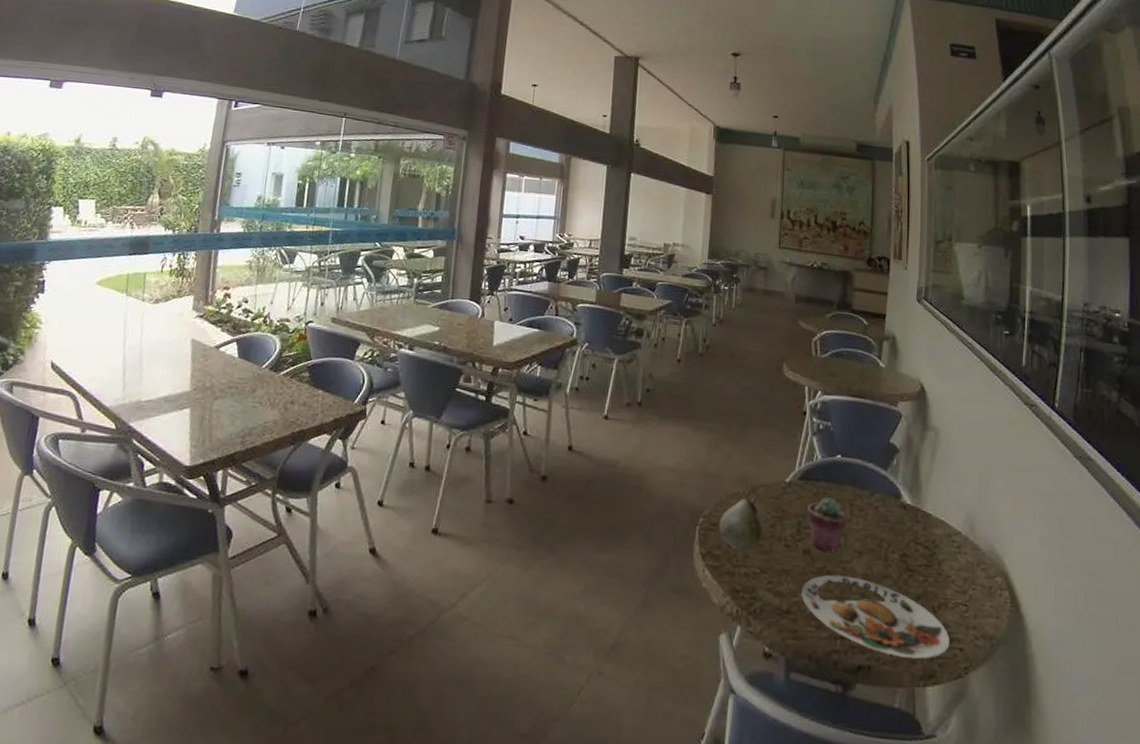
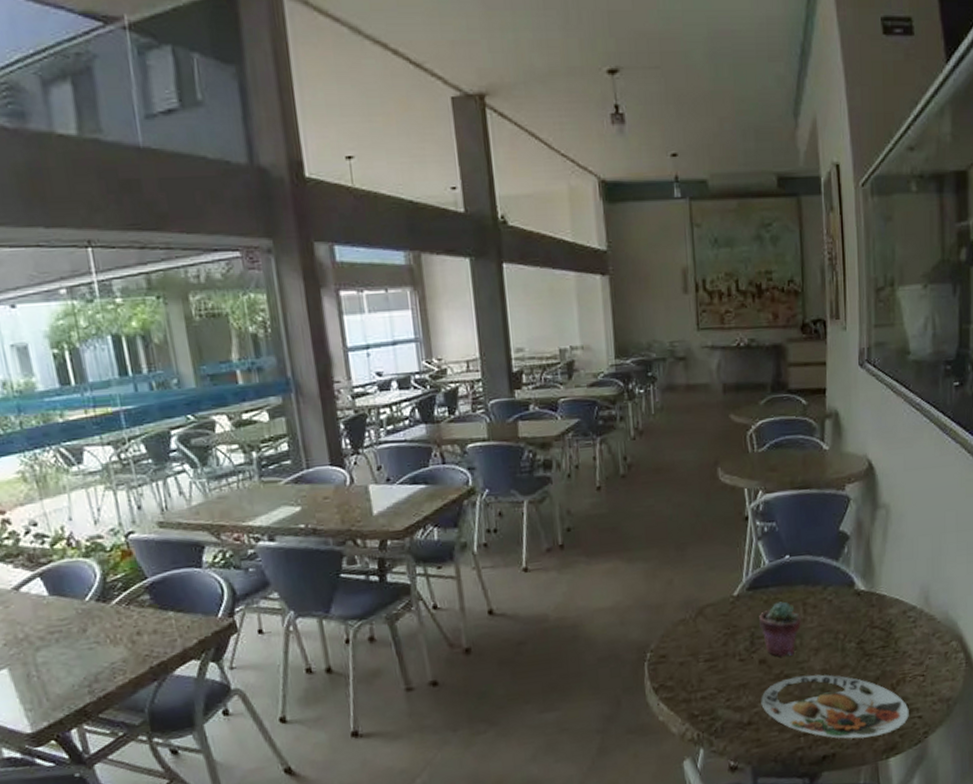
fruit: present [719,497,764,552] -> none [668,619,716,677]

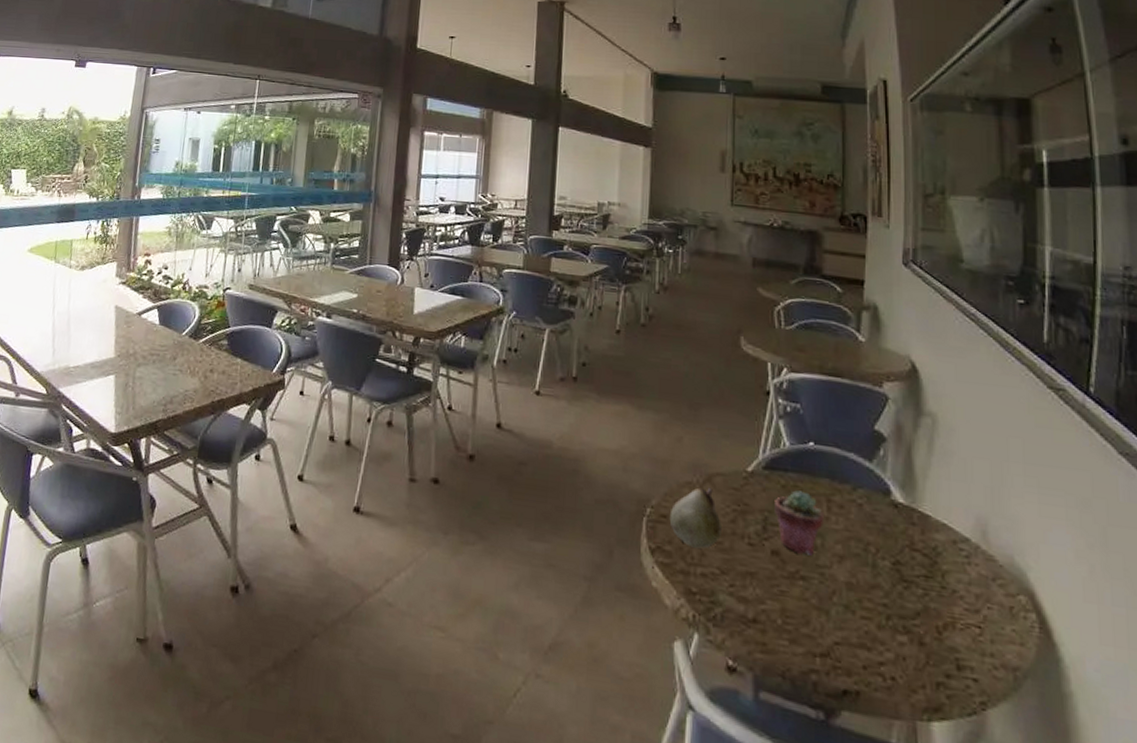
fruit: none [668,619,716,677] -> present [669,487,723,549]
plate: present [761,674,909,739] -> none [770,581,960,689]

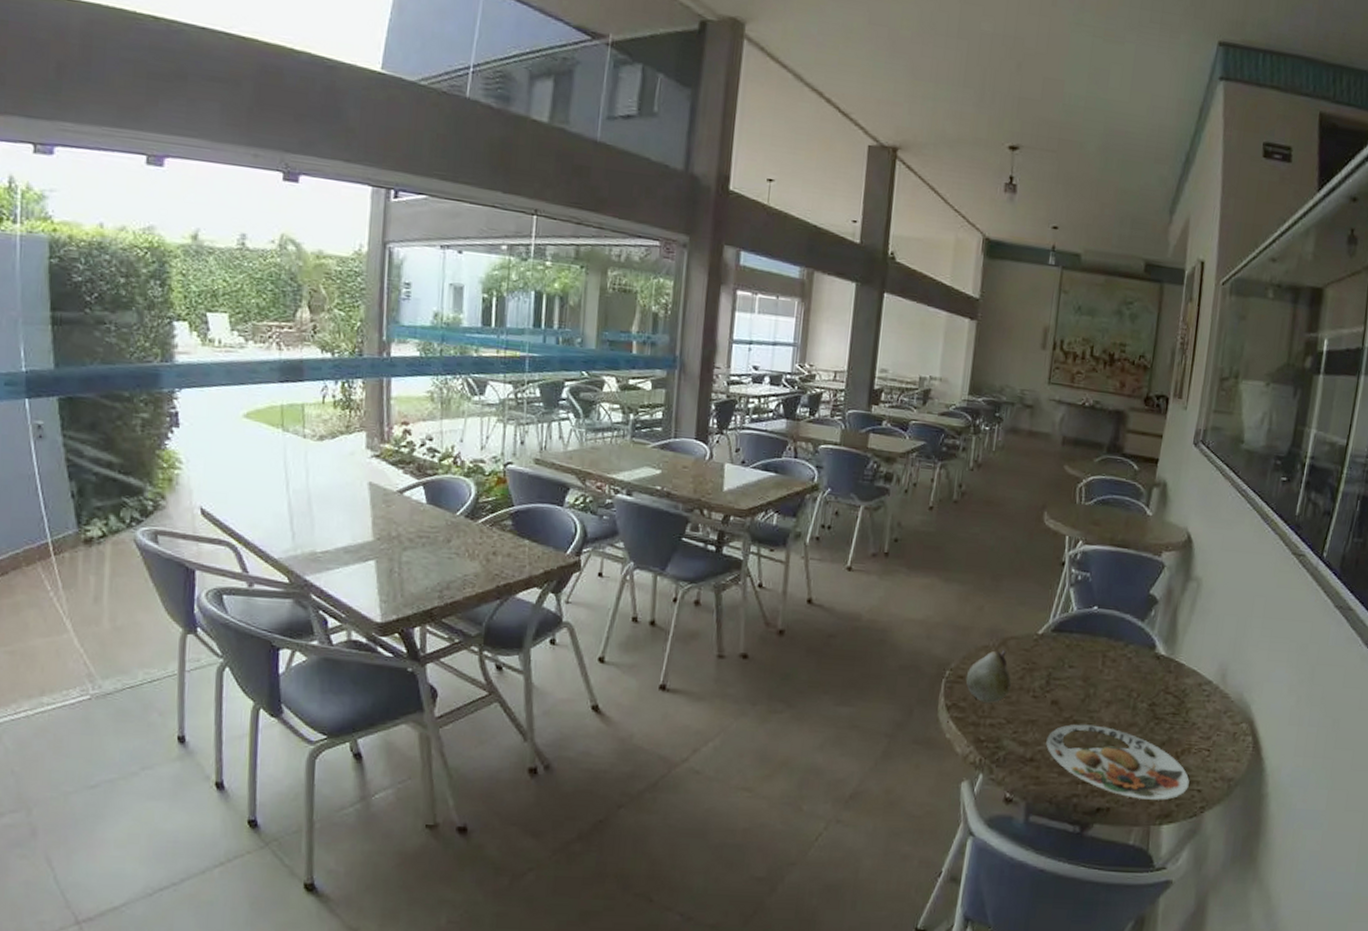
plate: none [770,581,960,689] -> present [1046,724,1190,801]
potted succulent: present [774,490,823,556] -> none [1057,649,1099,703]

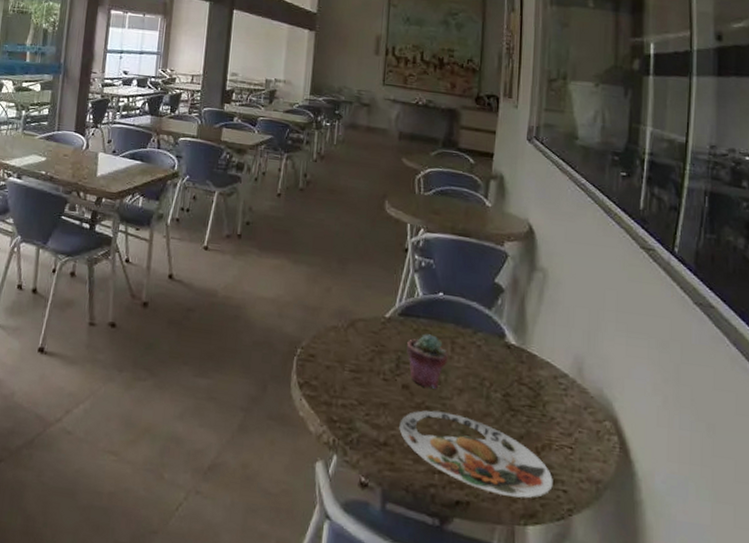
fruit: present [965,649,1012,703] -> none [316,331,362,384]
potted succulent: none [1057,649,1099,703] -> present [407,334,448,389]

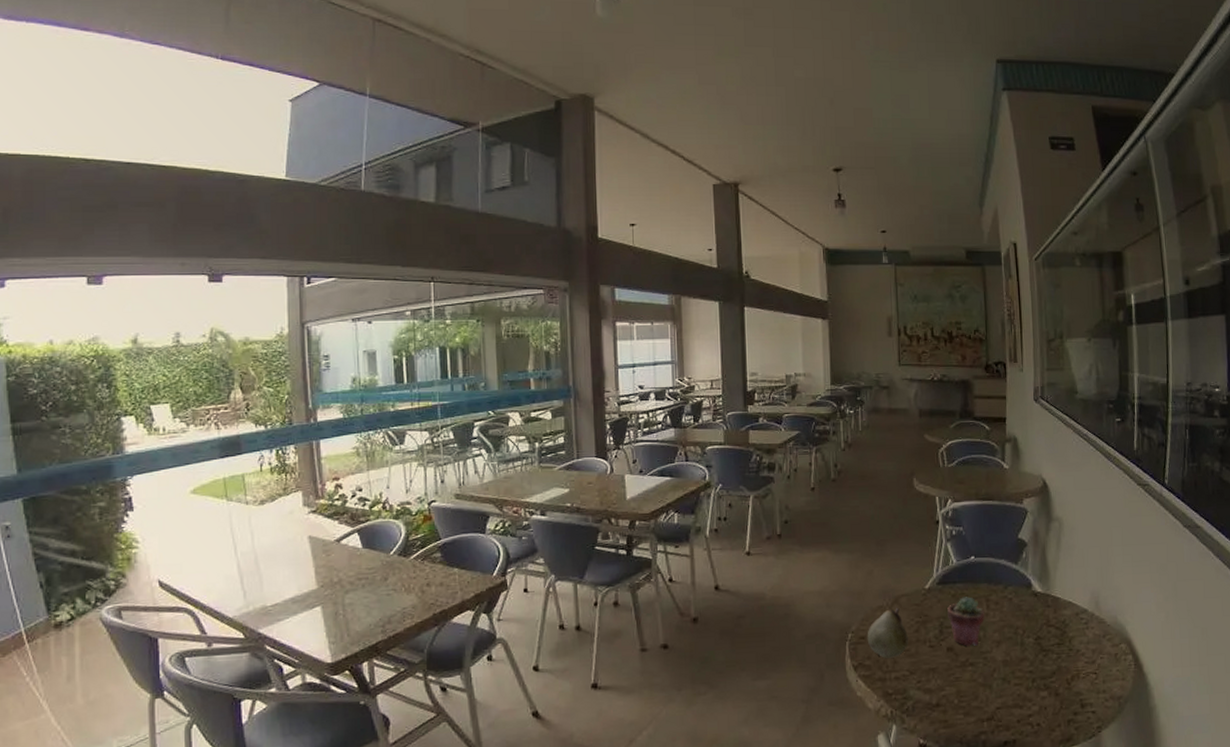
fruit: none [316,331,362,384] -> present [867,607,909,658]
plate: present [399,410,553,499] -> none [948,664,1083,728]

